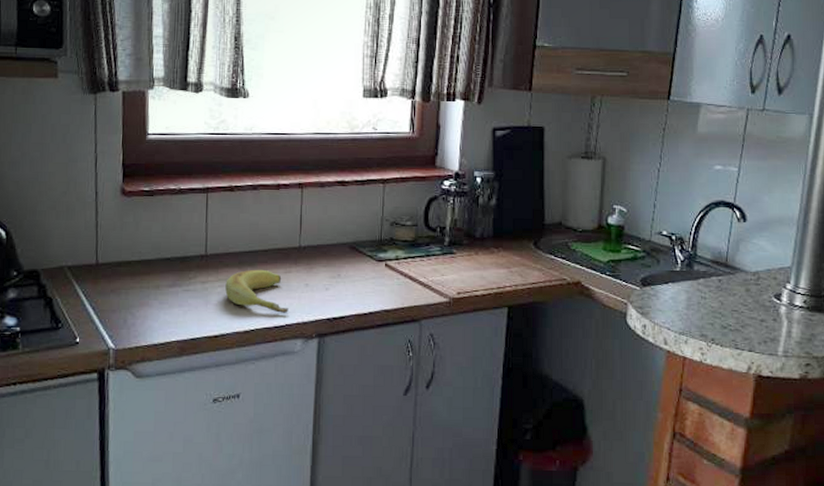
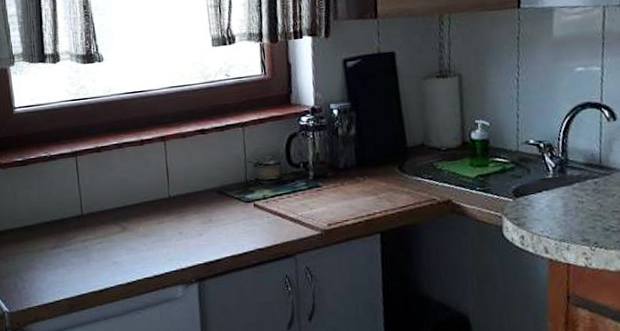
banana: present [225,269,288,313] -> none [103,222,166,262]

